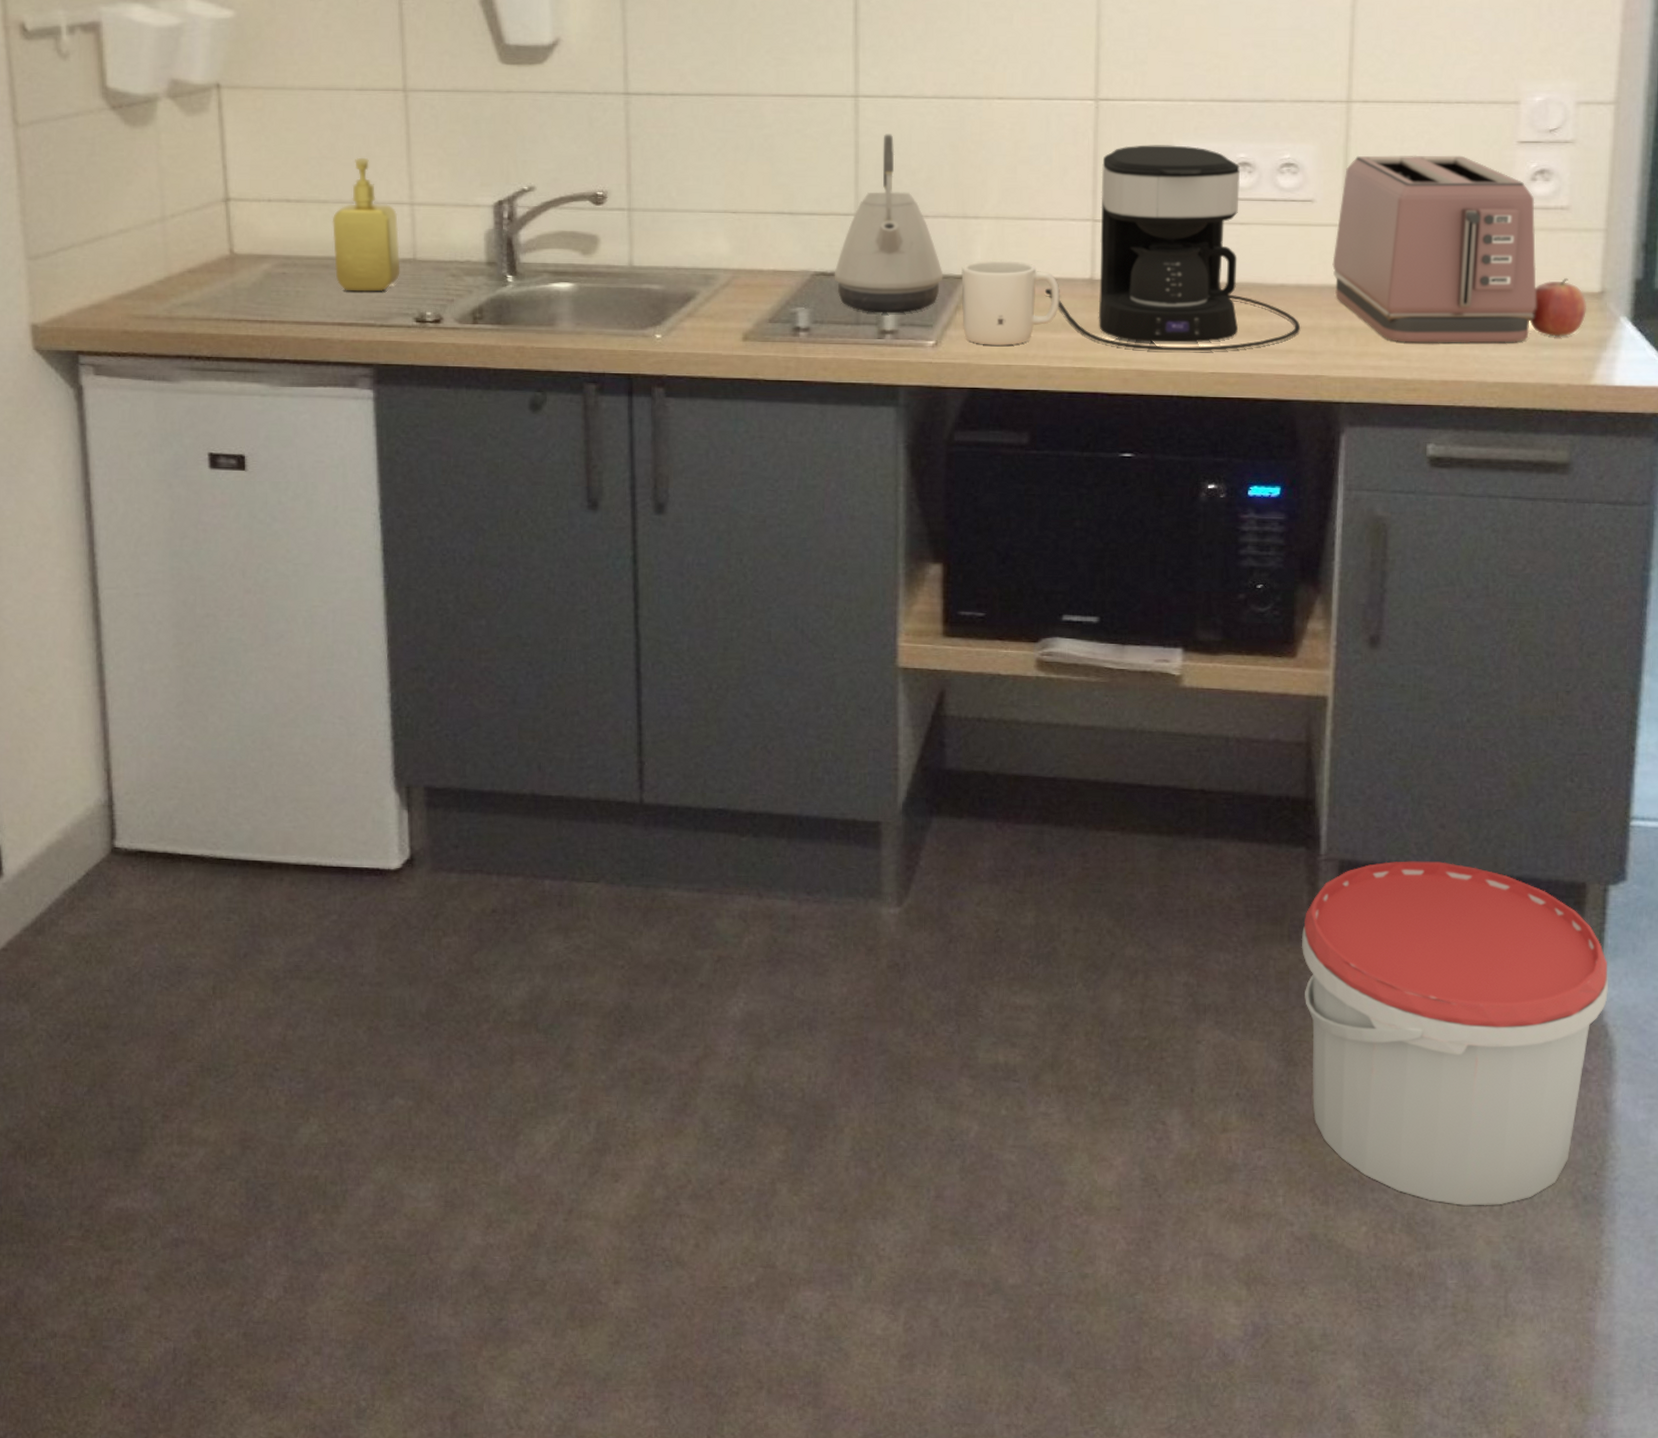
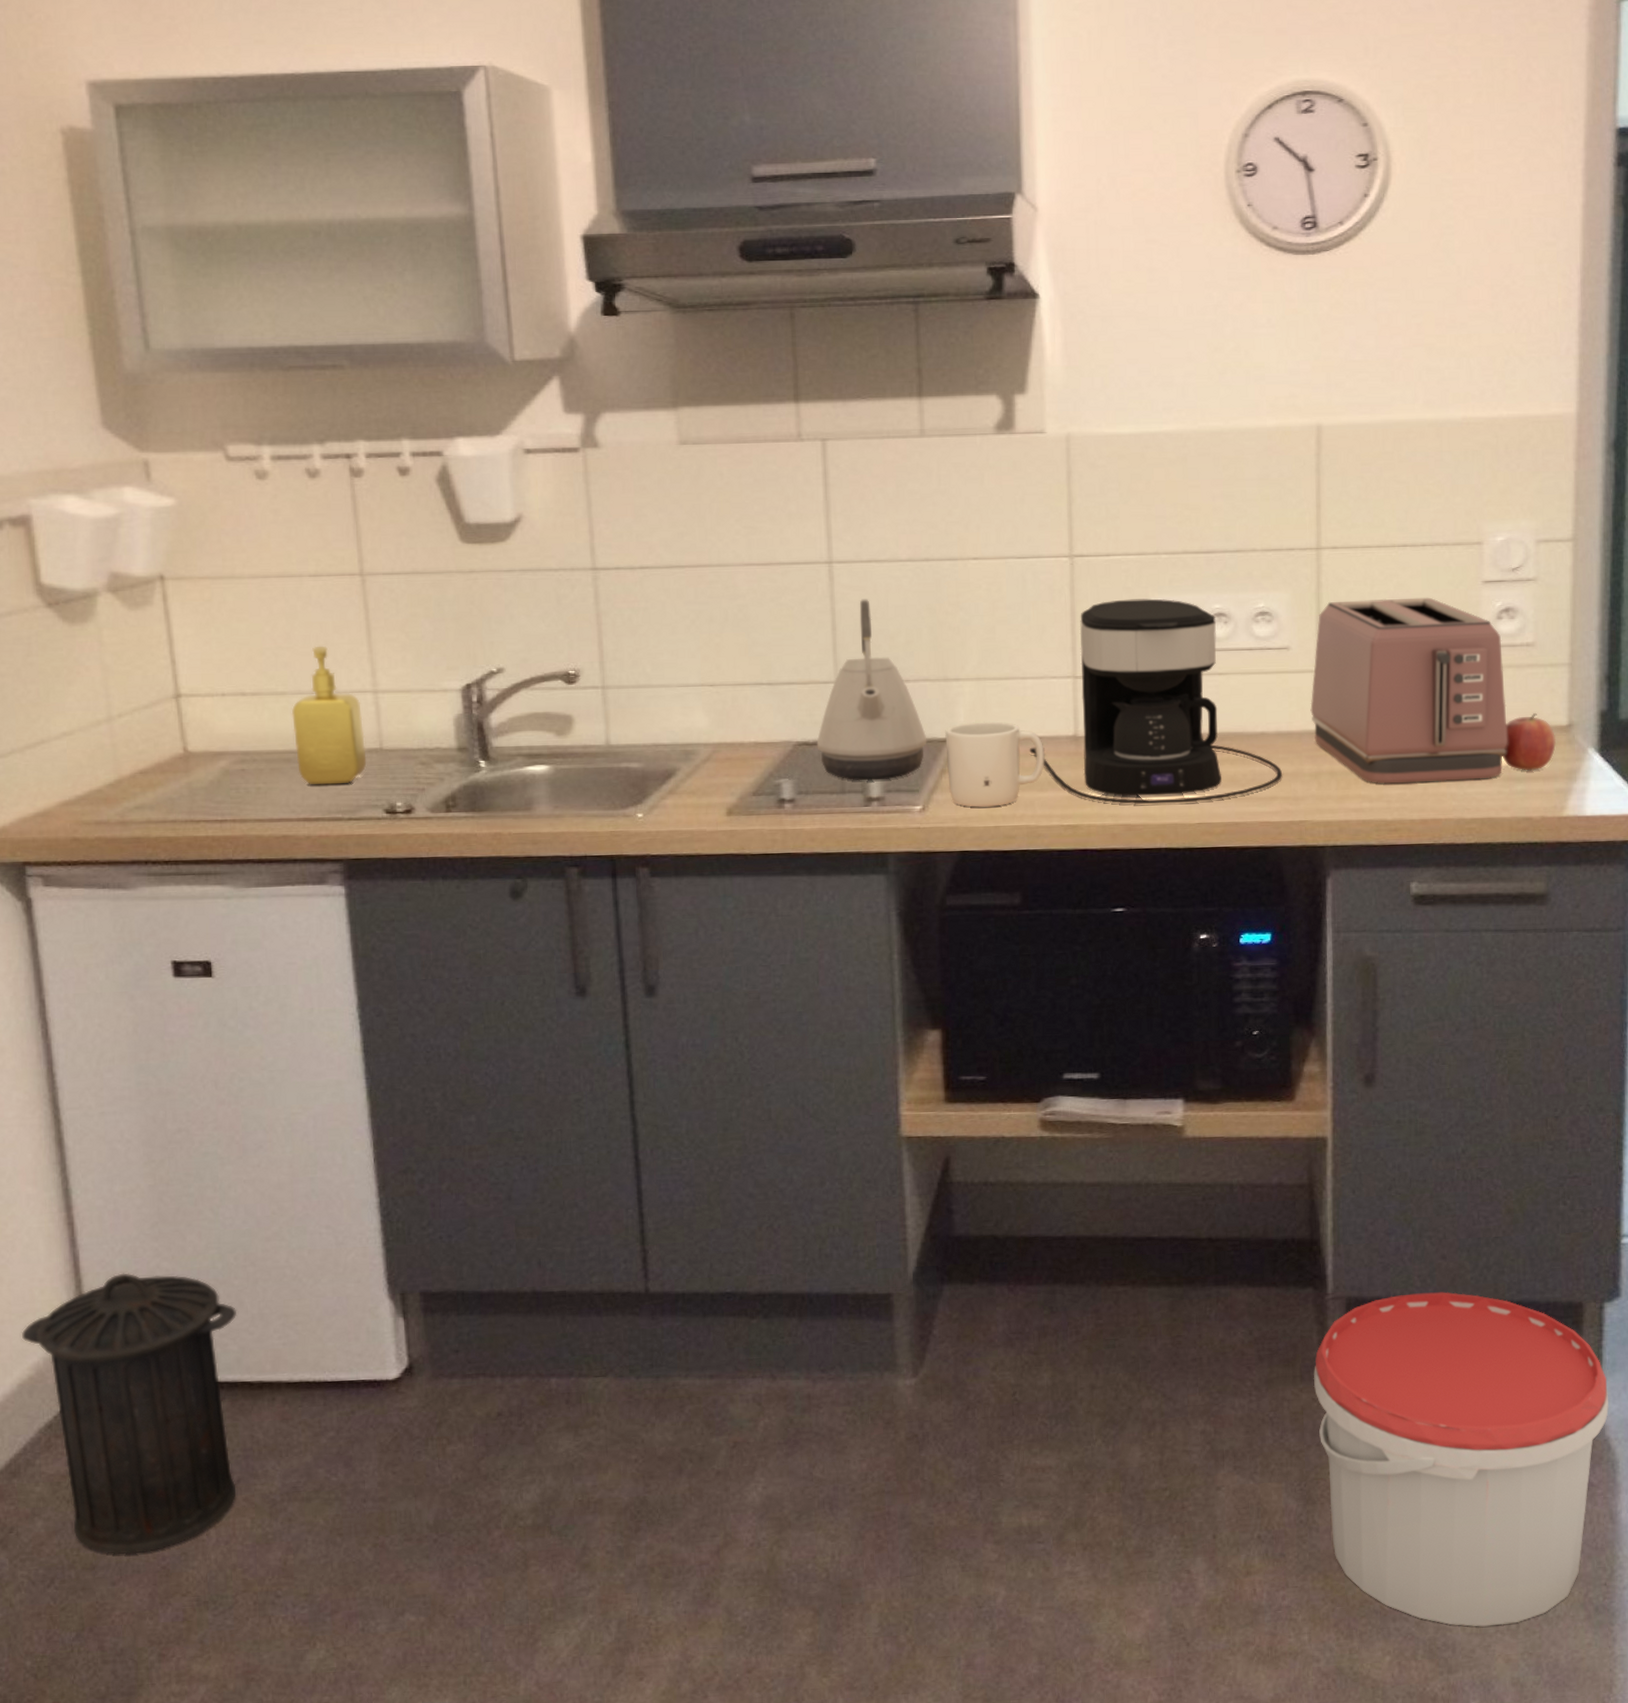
trash can: none [52,748,252,1017] -> present [21,1273,238,1555]

